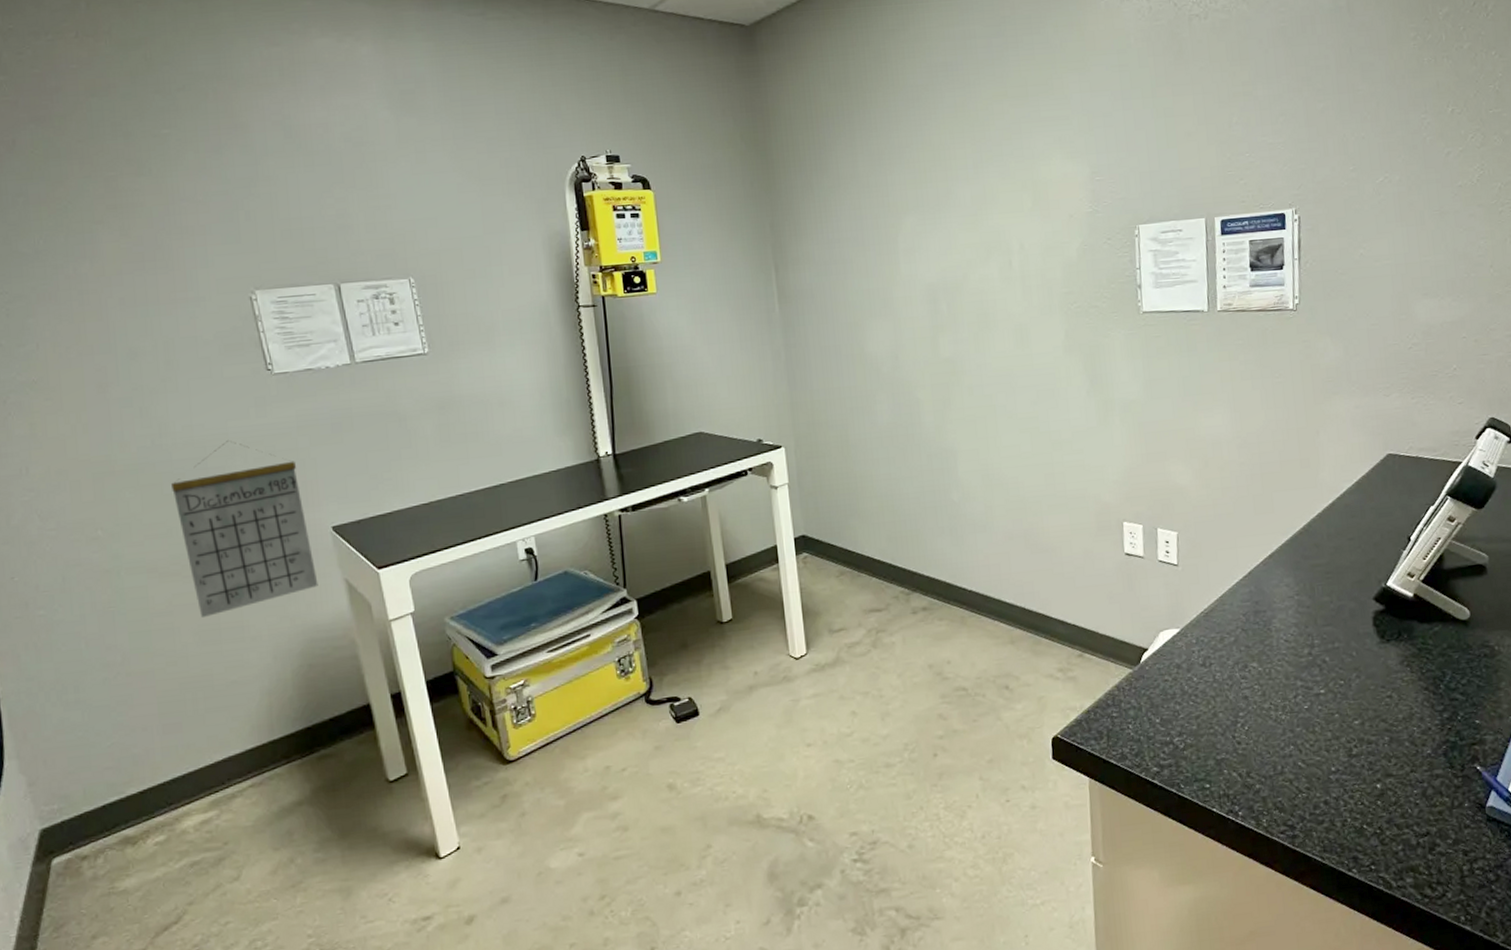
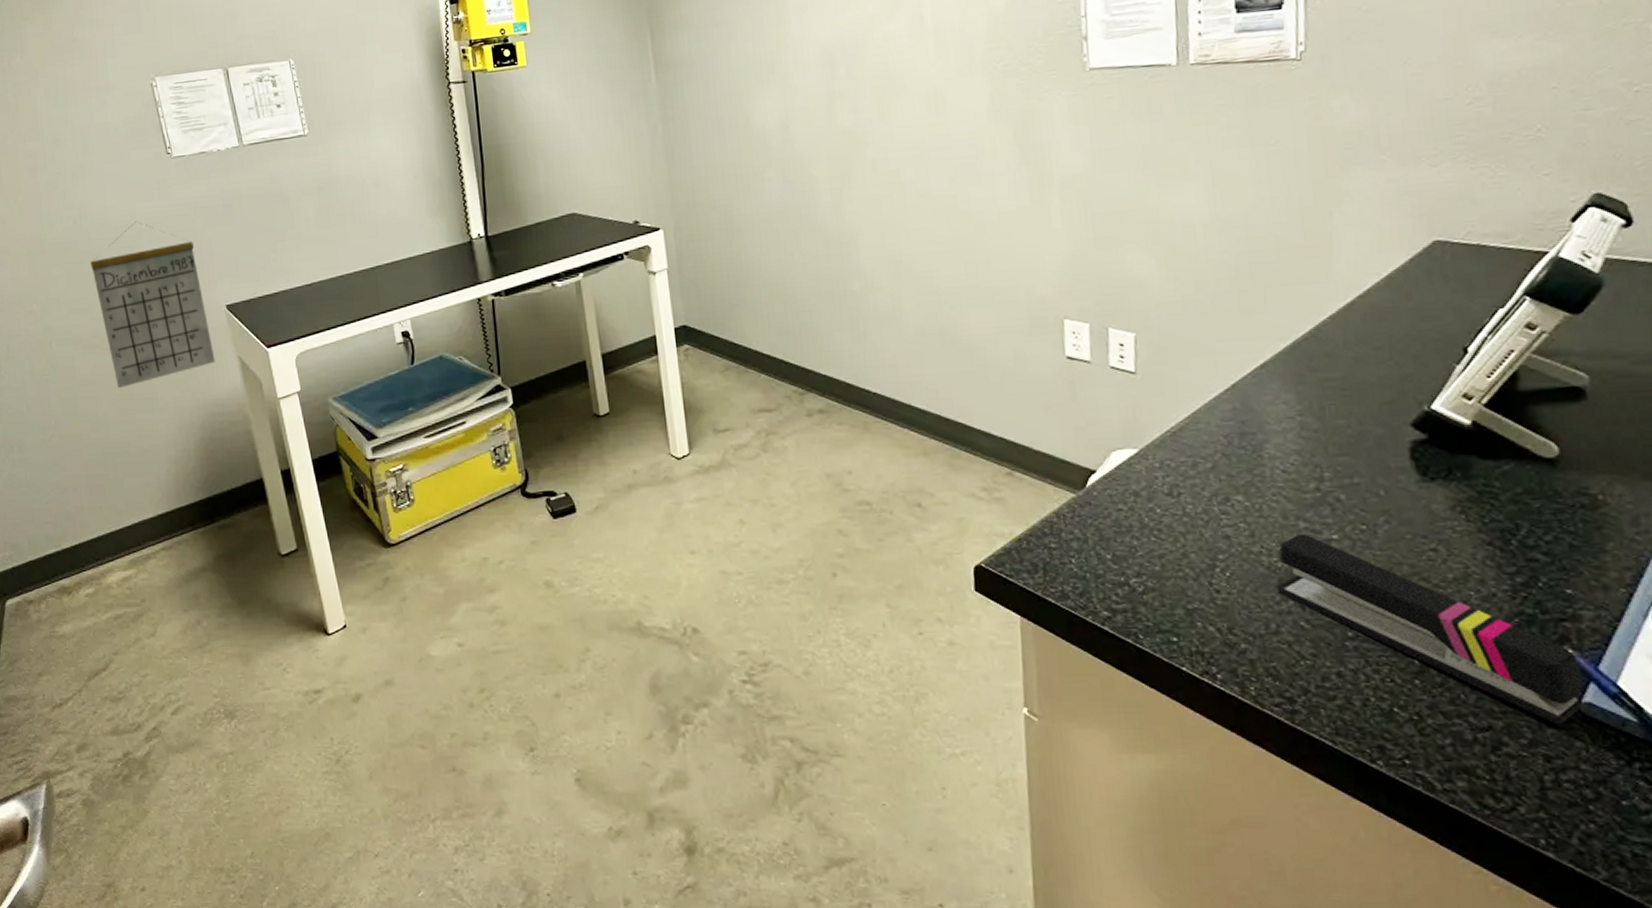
stapler: none [1281,690,1488,826] -> present [1276,533,1585,725]

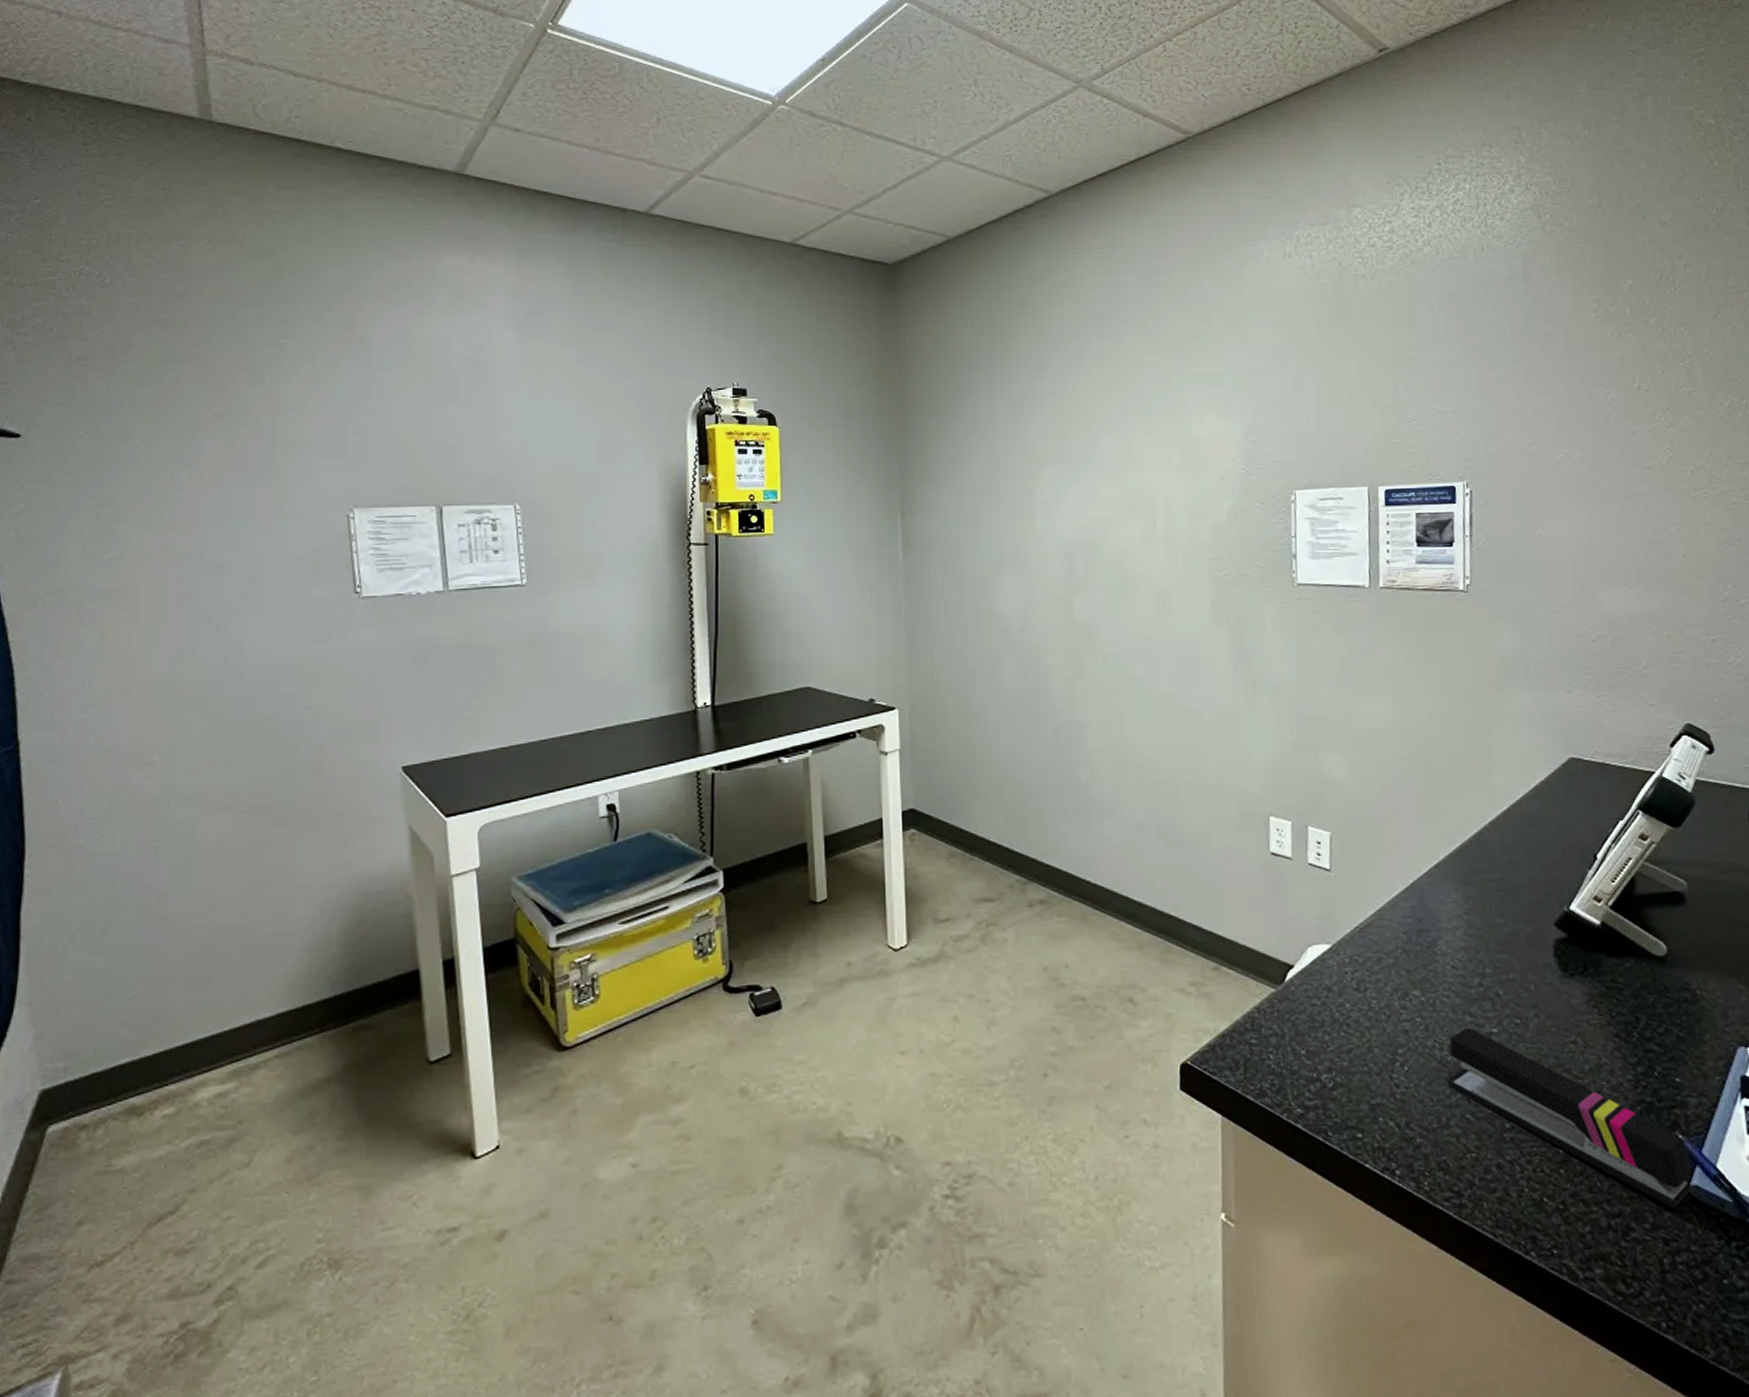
calendar: present [91,221,215,388] -> none [238,666,380,859]

